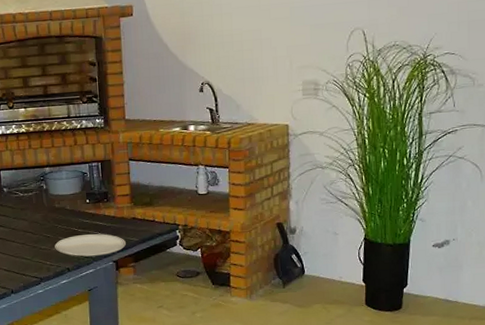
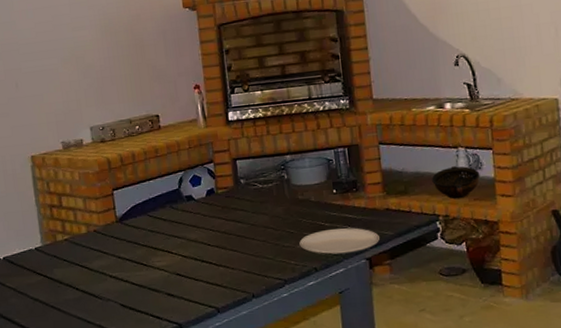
colander: none [174,182,217,210] -> present [432,166,480,199]

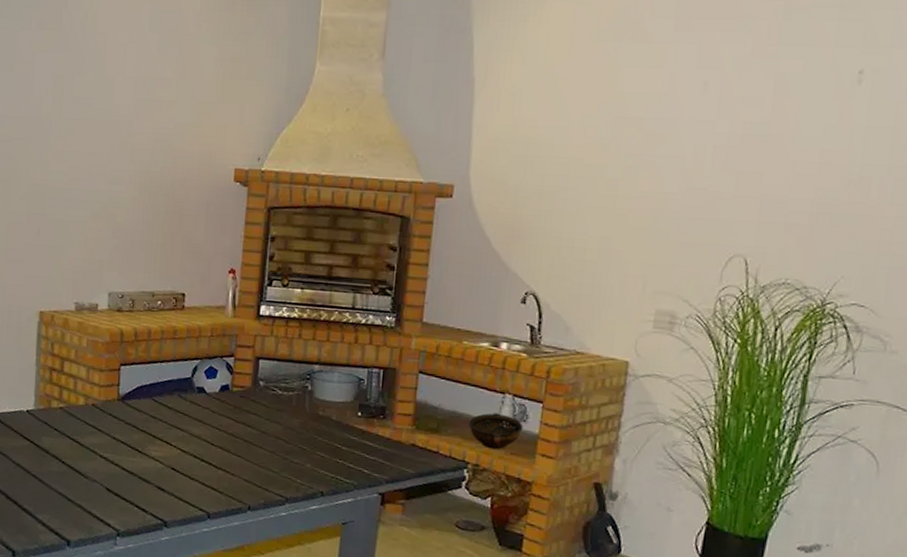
plate: present [299,228,380,255] -> none [310,453,398,484]

